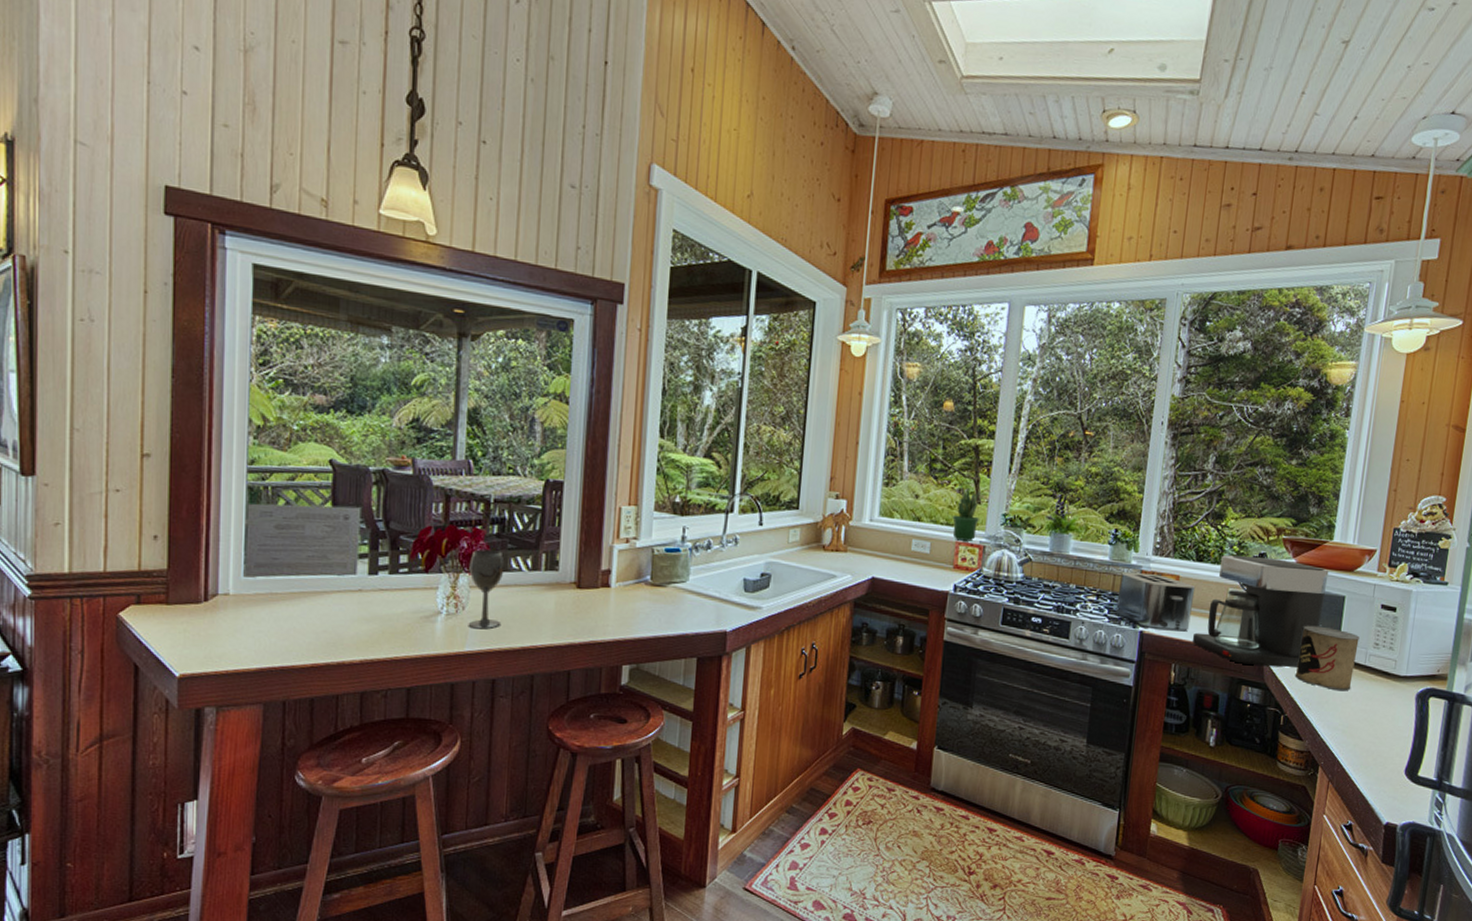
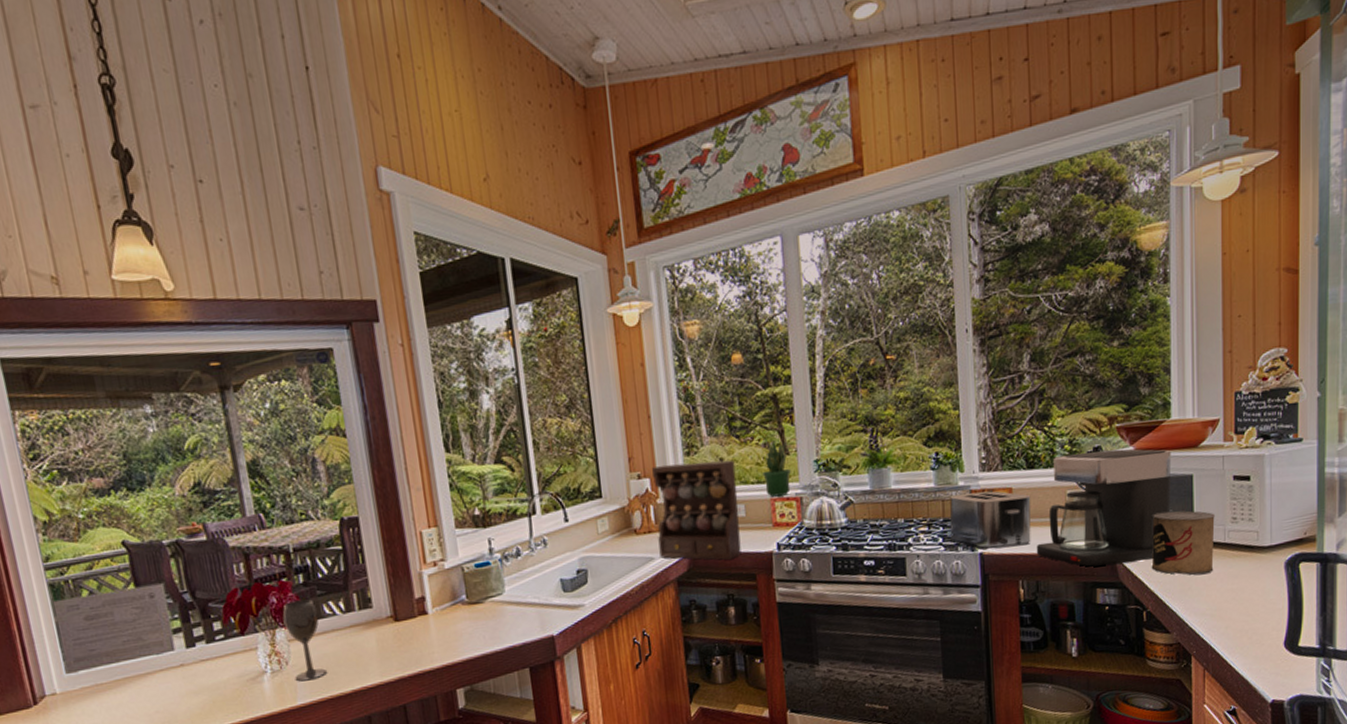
spice rack: none [842,490,929,592] -> present [651,460,742,560]

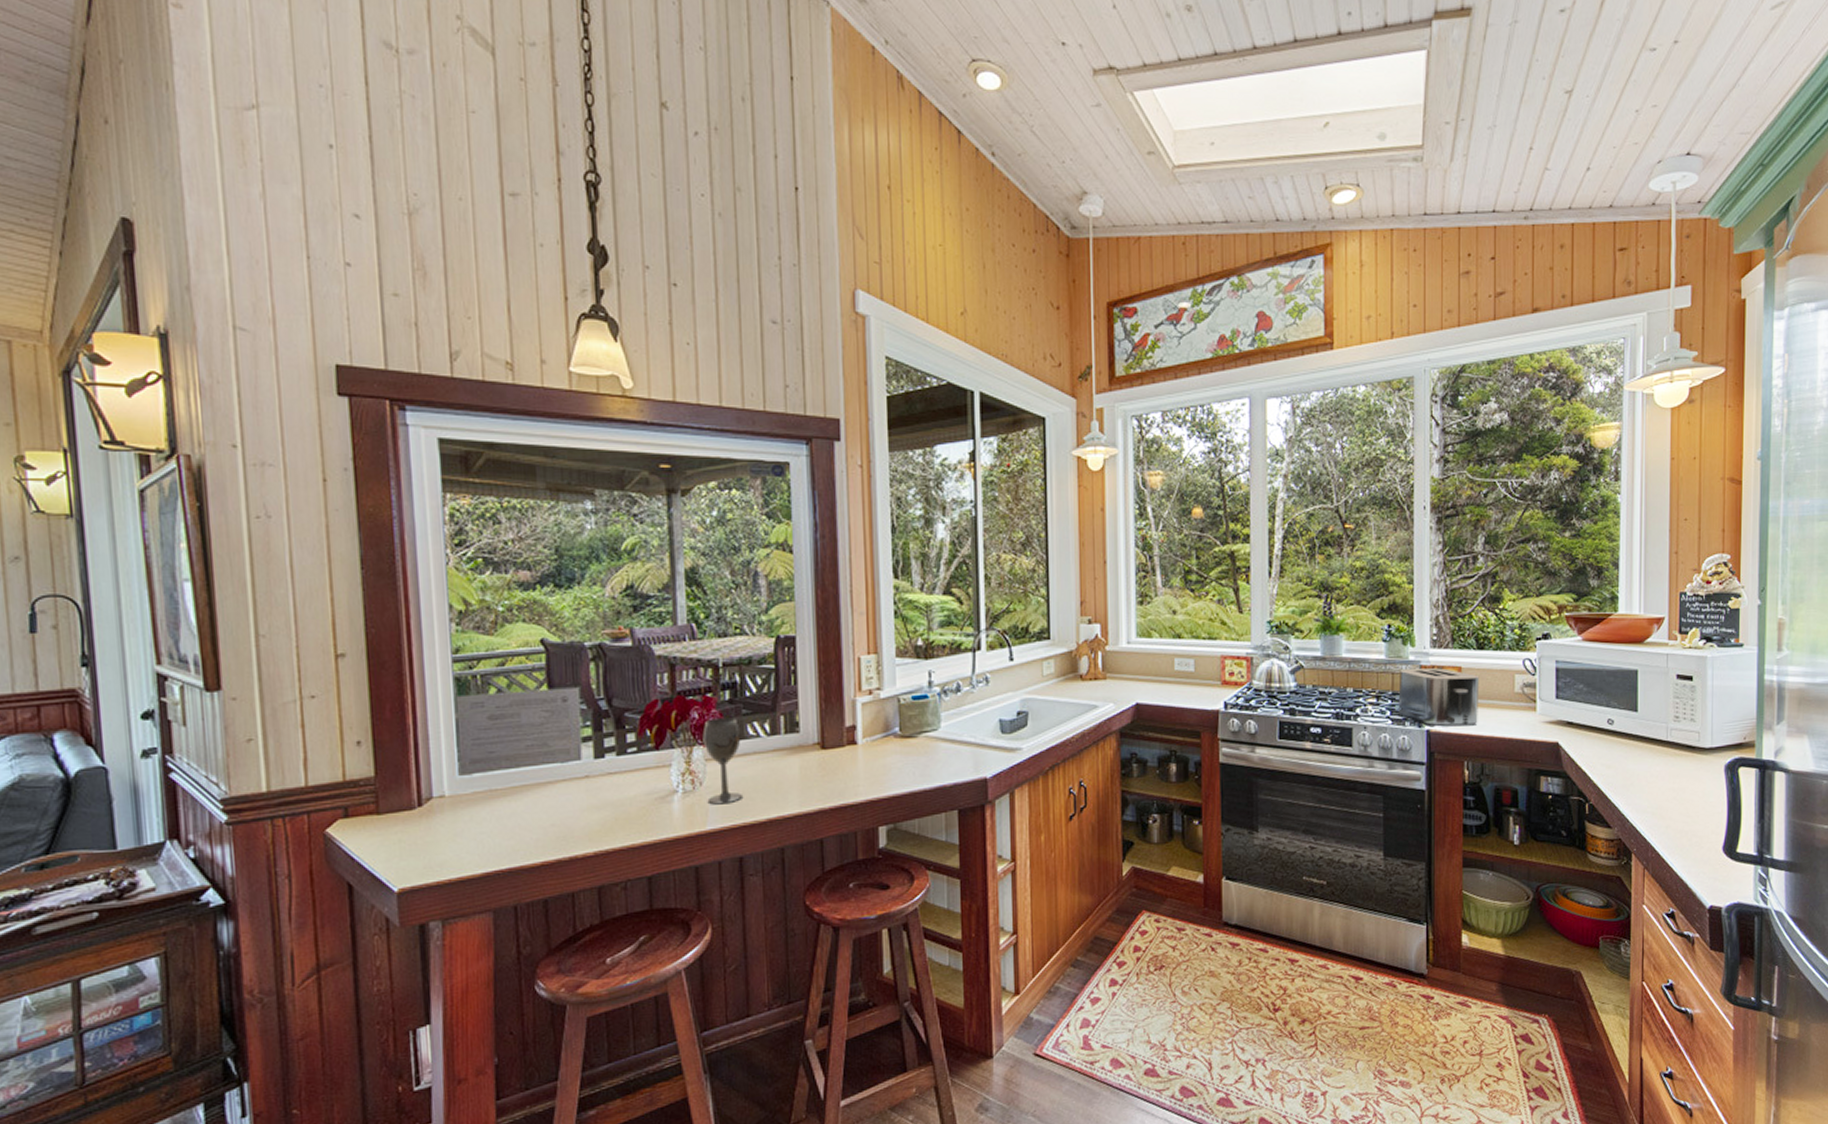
spice rack: present [651,460,742,560] -> none [1102,611,1188,715]
planter: present [762,439,791,497] -> none [1215,598,1243,654]
coffee maker: present [1036,449,1172,567] -> none [1482,638,1618,754]
tin can: present [1151,510,1215,575] -> none [1595,704,1658,771]

